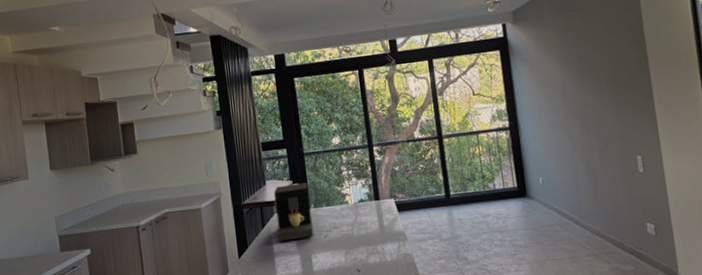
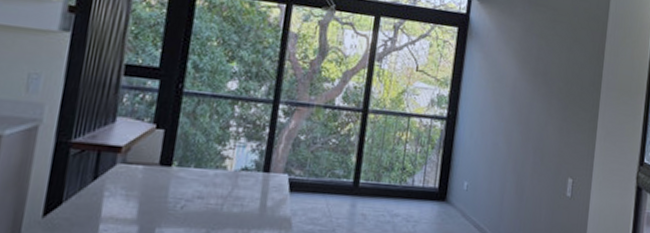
coffee maker: present [274,182,313,242] -> none [111,127,177,205]

